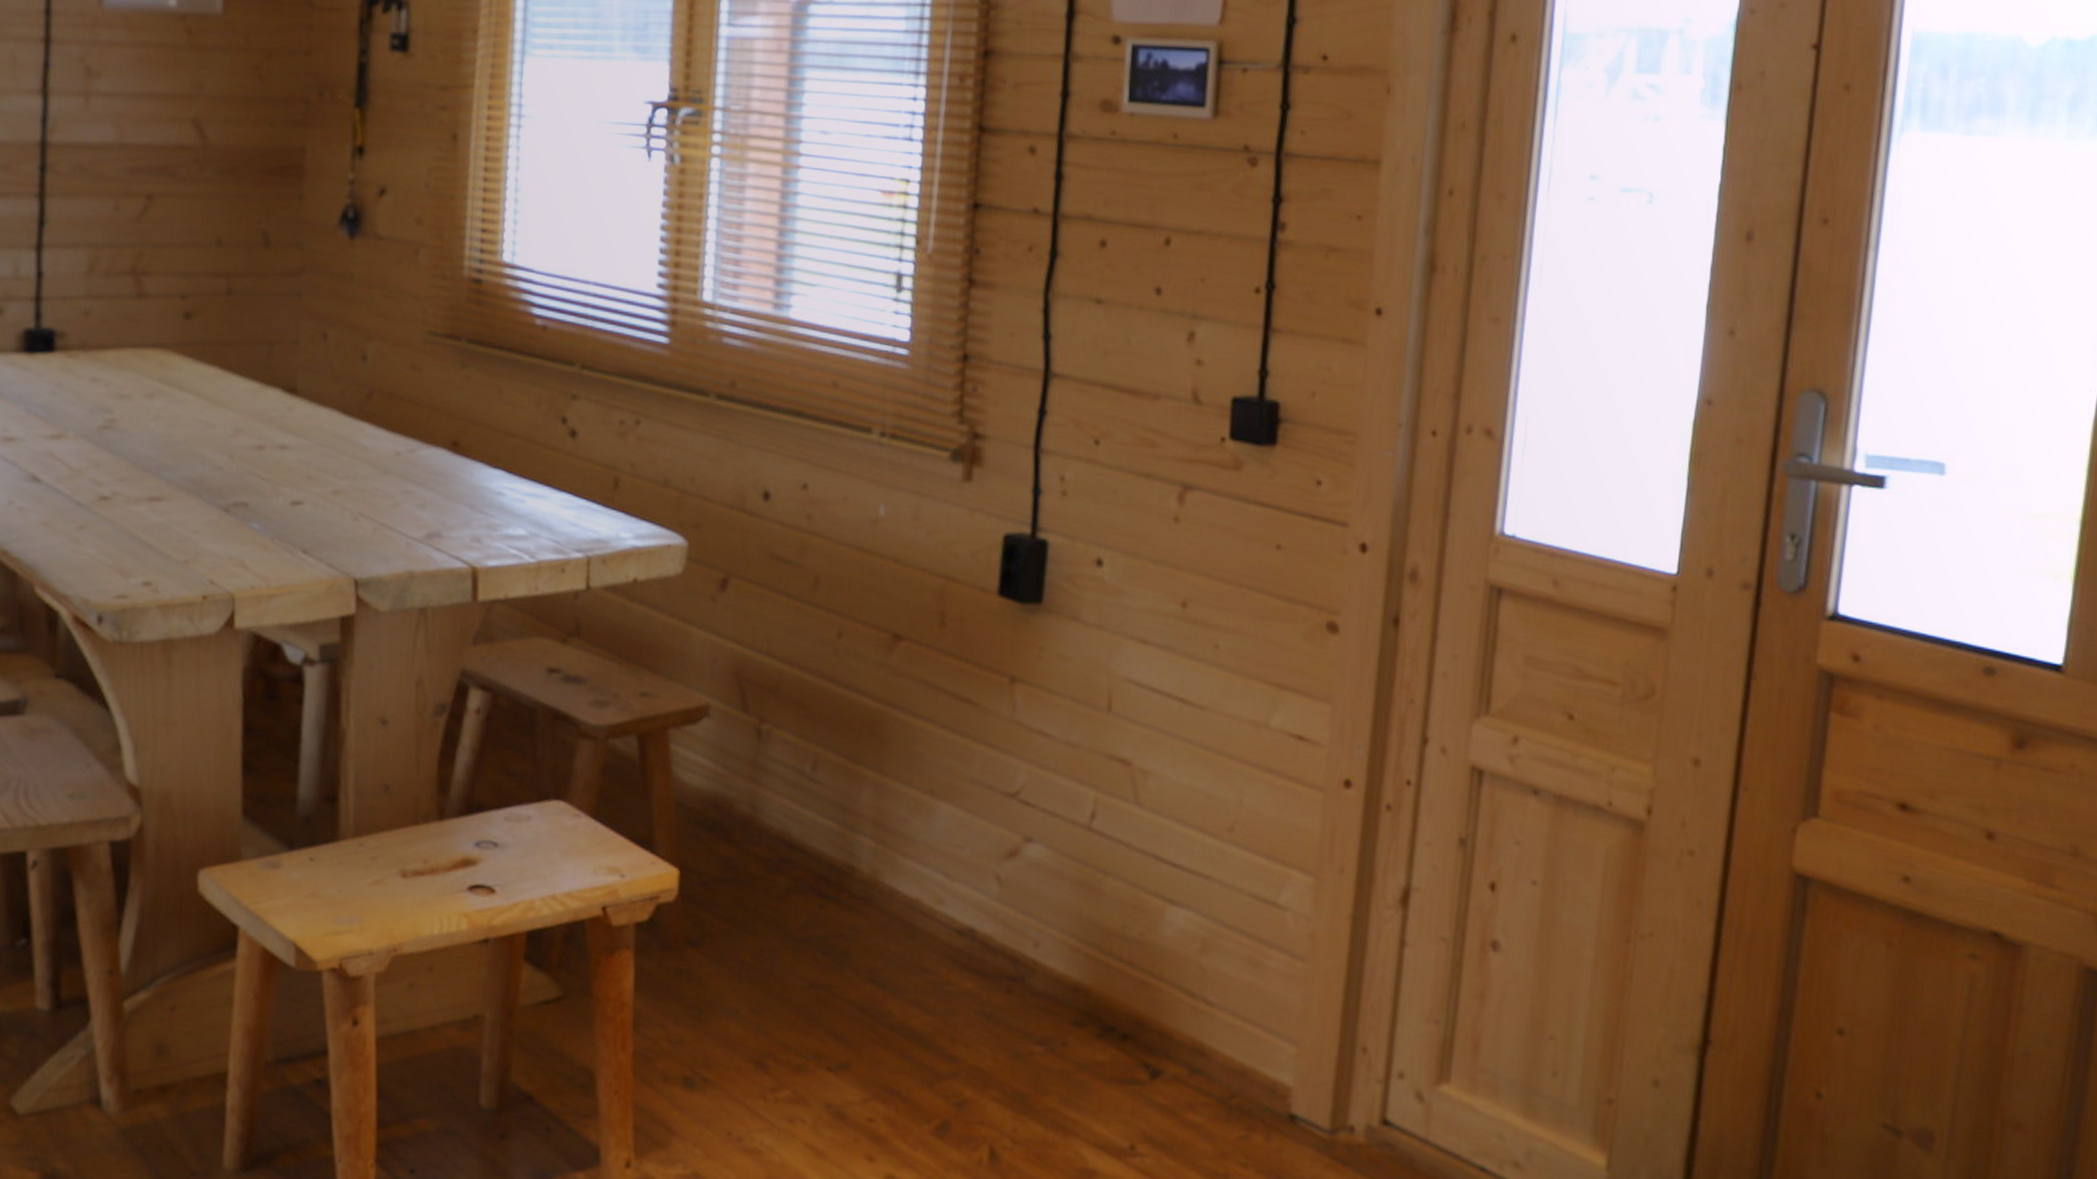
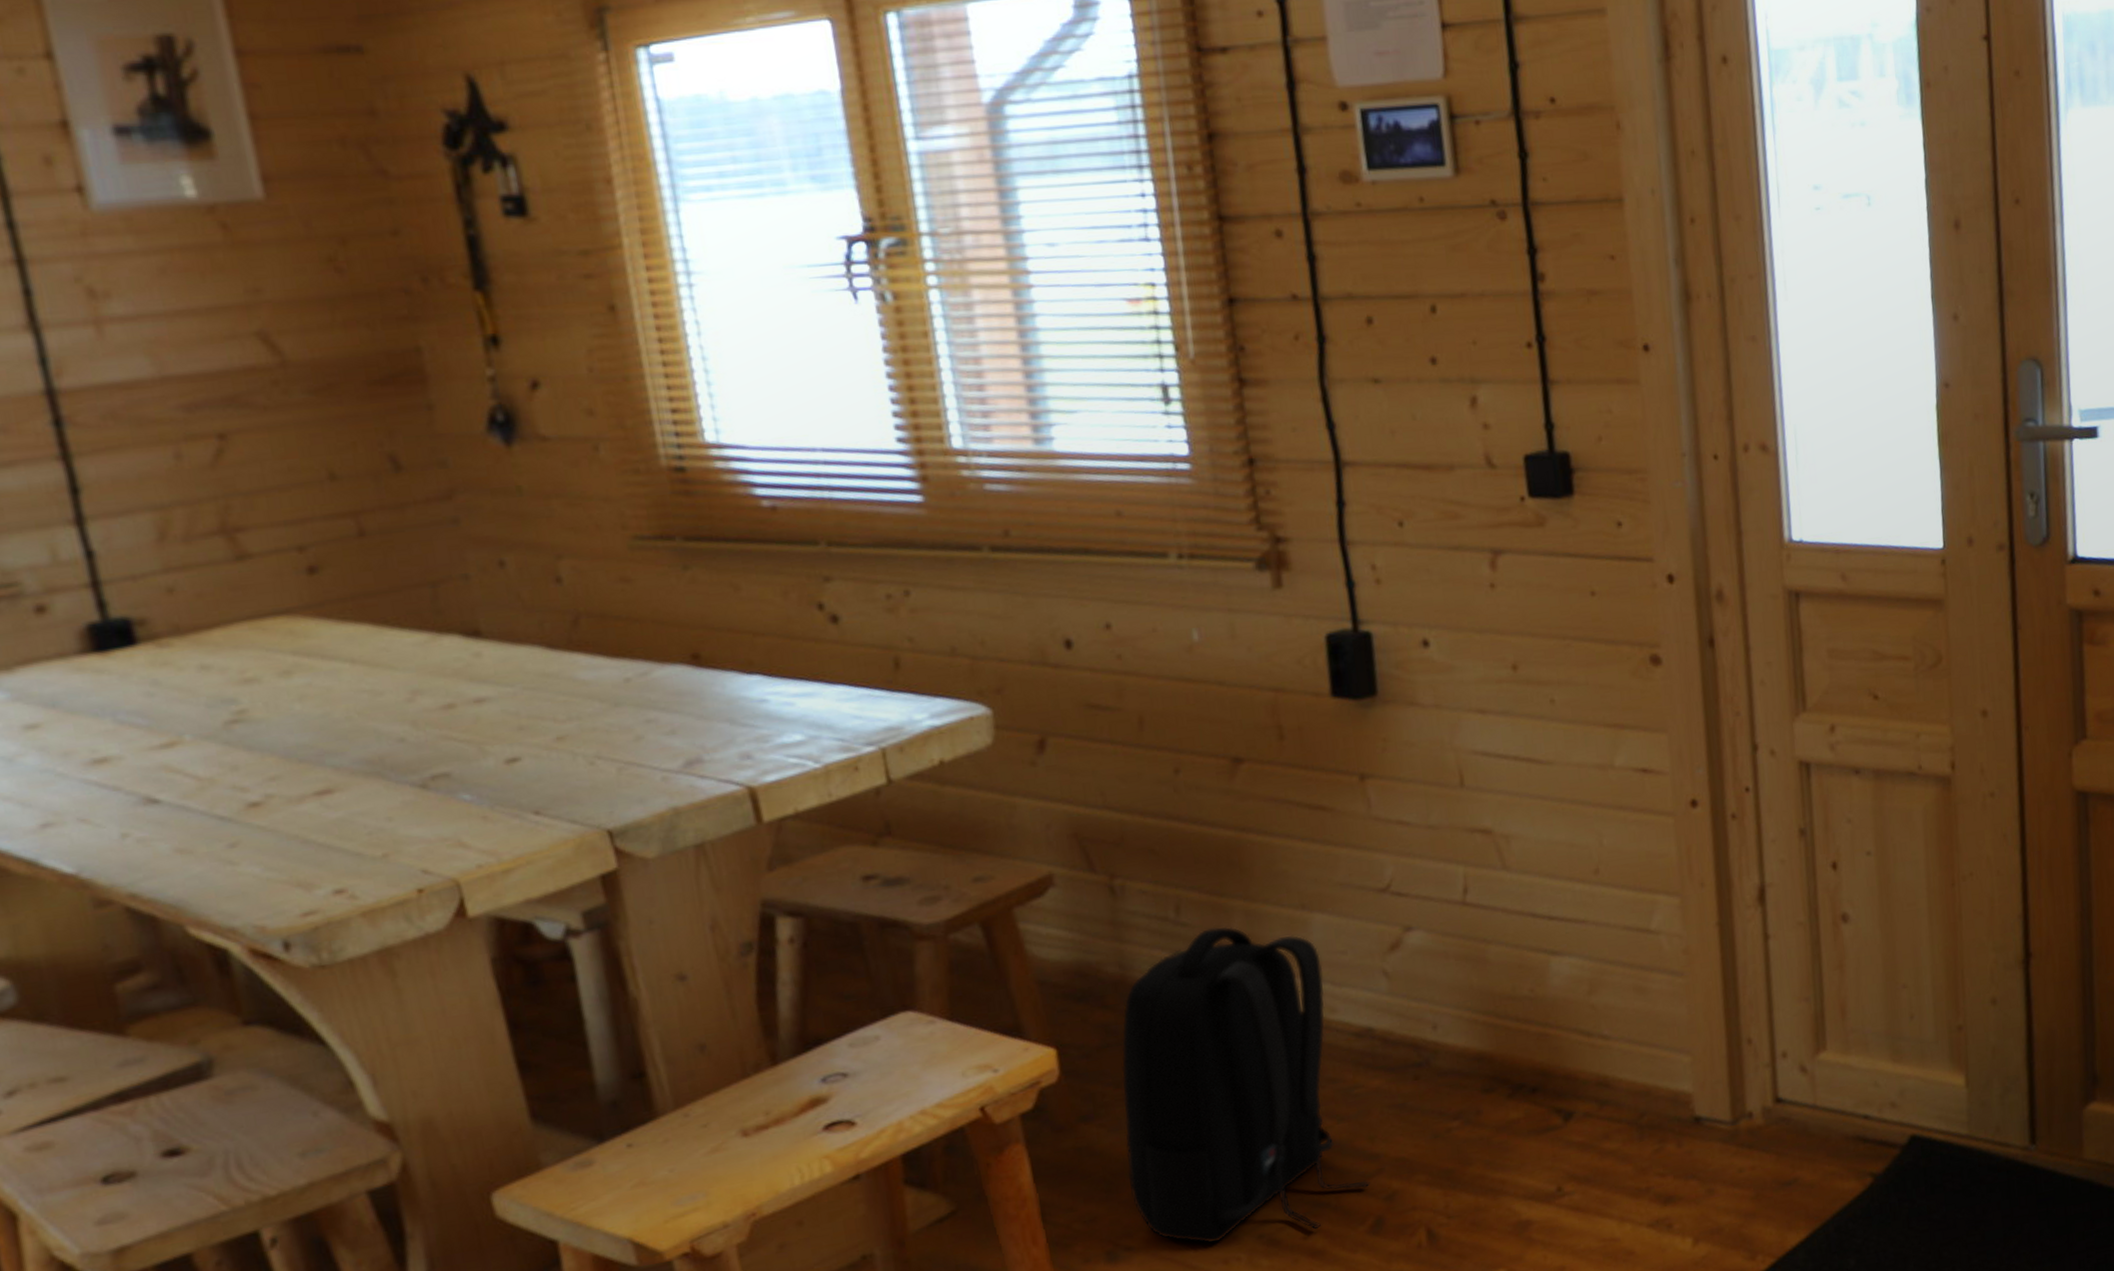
backpack: none [718,791,943,1115] -> present [1121,926,1370,1244]

